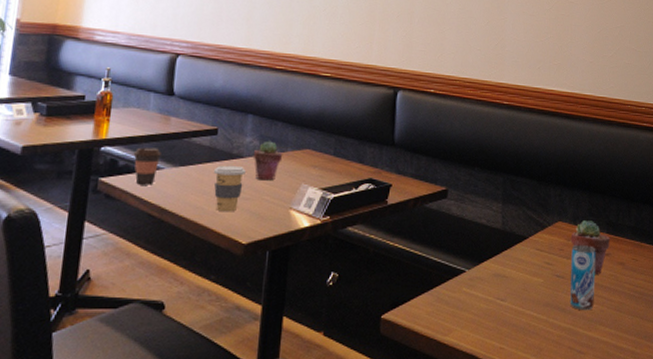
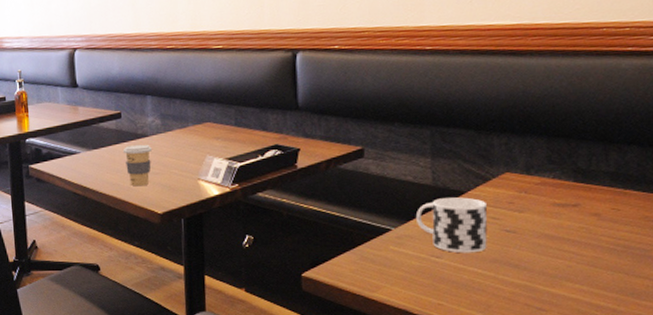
coffee cup: present [133,147,163,185] -> none [52,135,77,169]
potted succulent: present [252,141,283,181] -> none [156,118,185,156]
cup: none [487,242,543,297] -> present [416,197,487,253]
beverage can: present [569,245,596,311] -> none [524,196,559,267]
potted succulent: present [570,220,610,275] -> none [523,169,578,228]

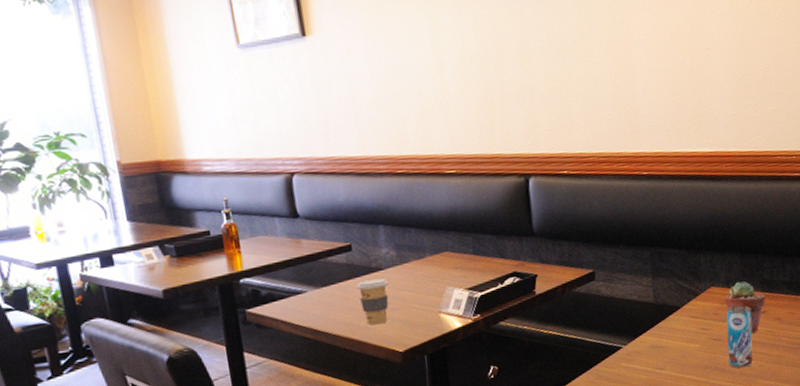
cup: present [416,197,487,253] -> none [642,312,700,363]
potted succulent: none [523,169,578,228] -> present [724,281,765,333]
beverage can: none [524,196,559,267] -> present [726,306,753,368]

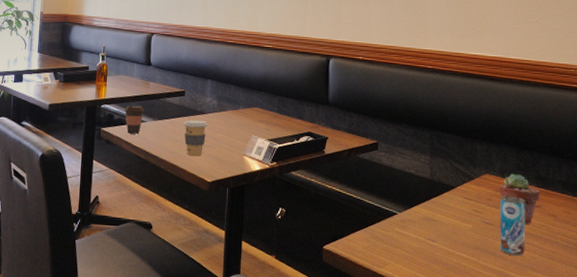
coffee cup: none [272,272,302,311] -> present [124,105,145,134]

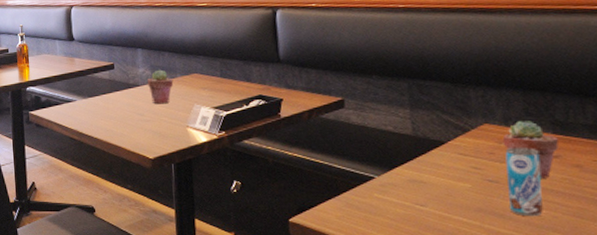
coffee cup: present [124,105,145,134] -> none [51,84,73,115]
coffee cup: present [183,119,208,156] -> none [115,93,143,133]
potted succulent: none [212,100,236,132] -> present [147,69,174,104]

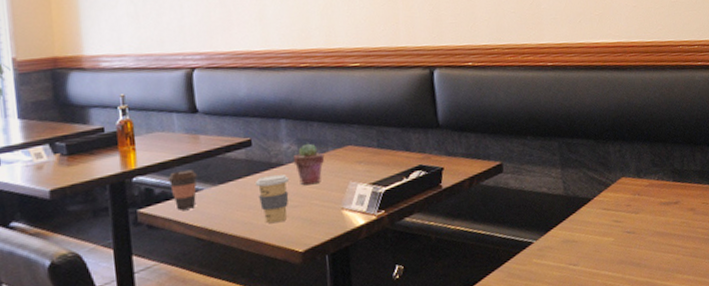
coffee cup: none [51,84,73,115] -> present [167,169,199,210]
coffee cup: none [115,93,143,133] -> present [254,174,289,224]
potted succulent: present [502,121,559,178] -> none [636,171,678,225]
beverage can: present [505,148,543,217] -> none [638,197,669,262]

